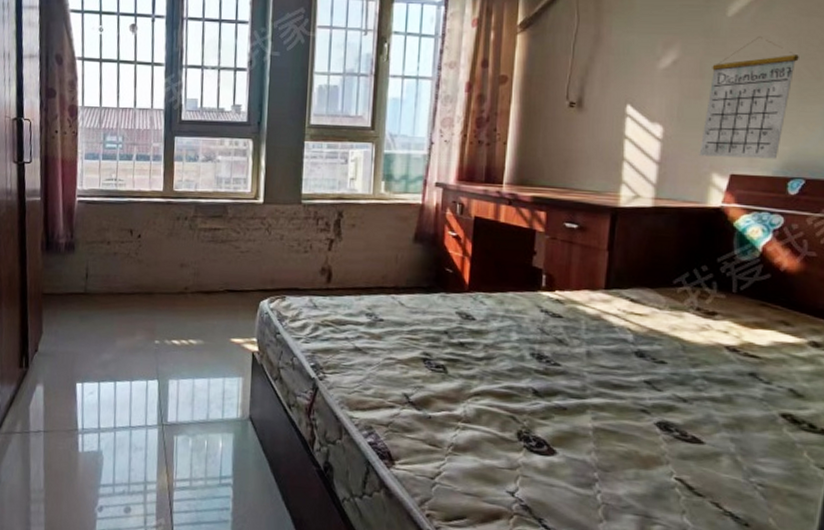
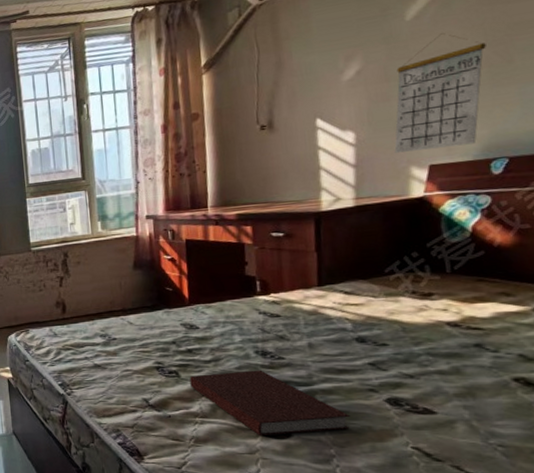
notebook: none [457,373,619,452] -> present [190,370,350,435]

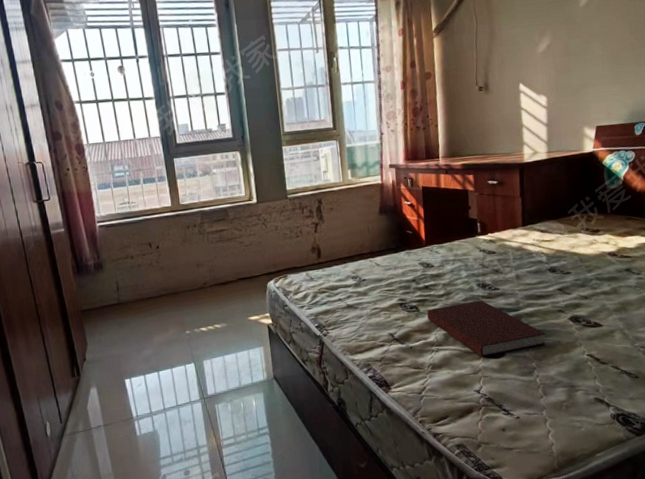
calendar: present [394,33,486,153] -> none [573,20,631,115]

